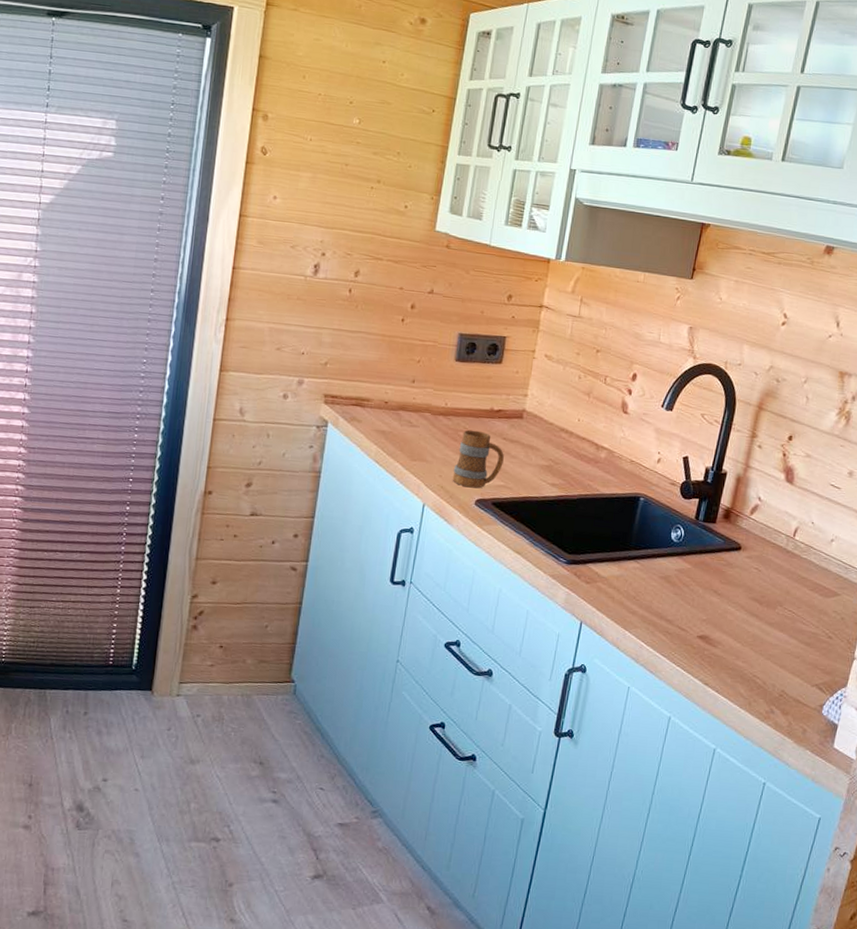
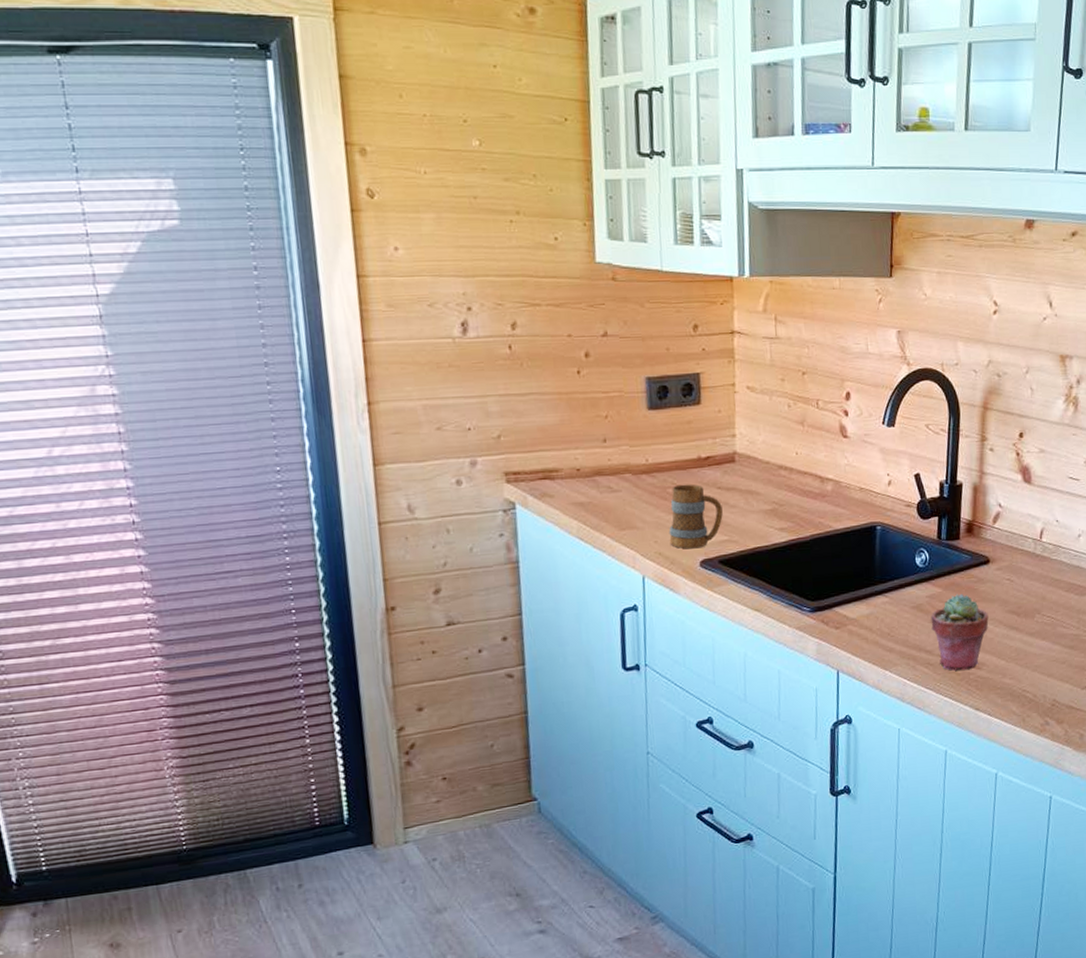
potted succulent: none [675,573,732,645] -> present [931,593,989,671]

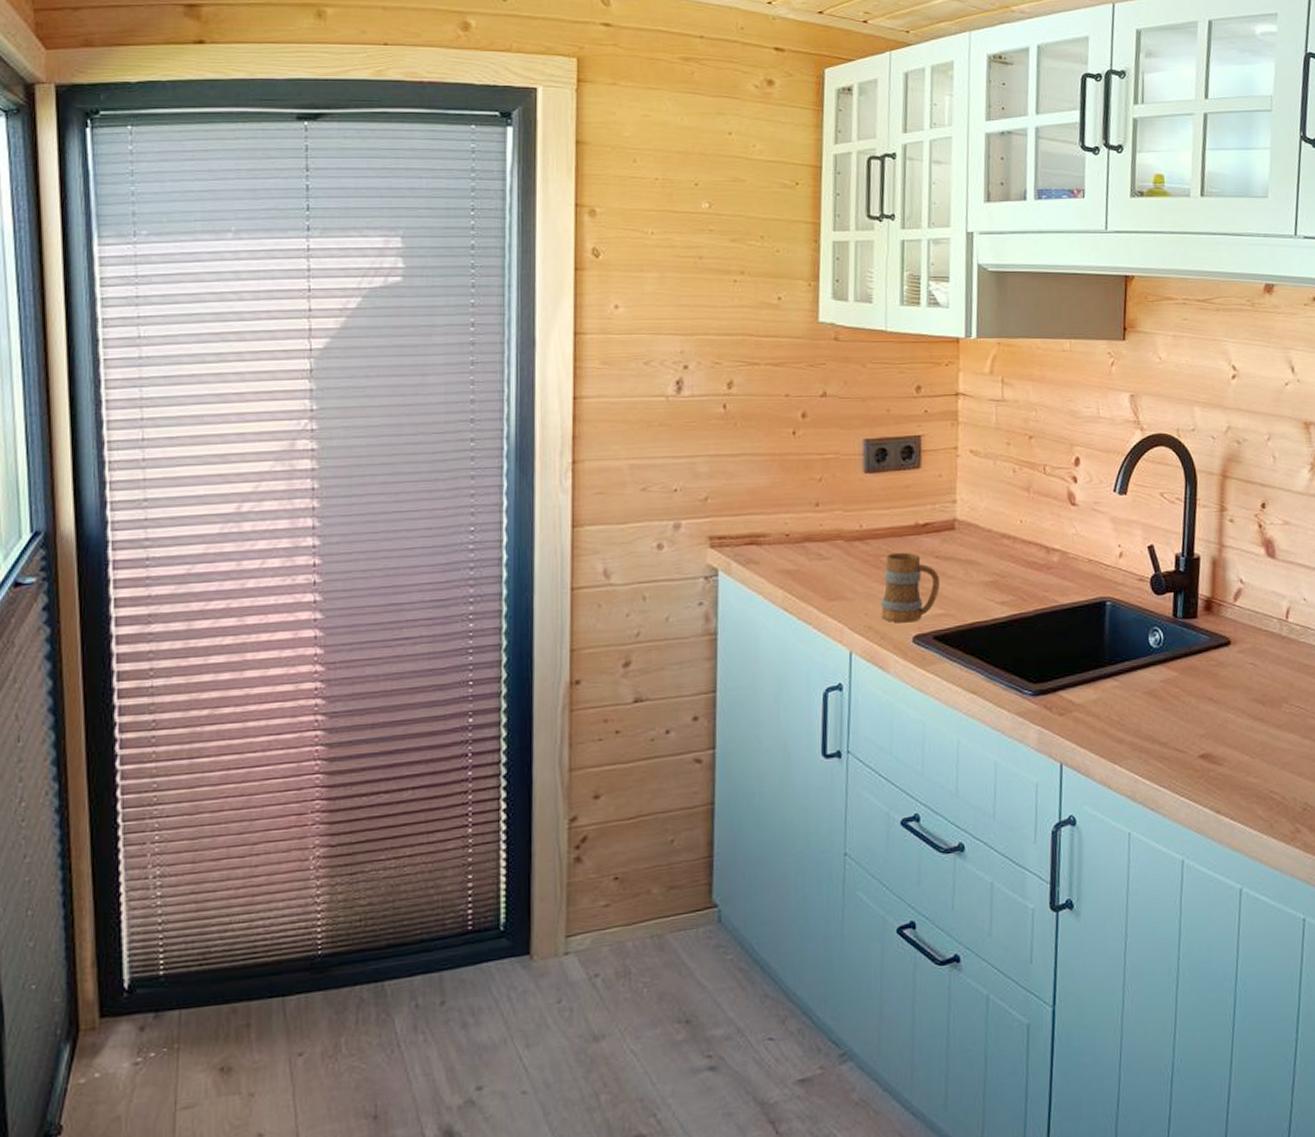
potted succulent: present [931,593,989,671] -> none [1165,678,1230,766]

